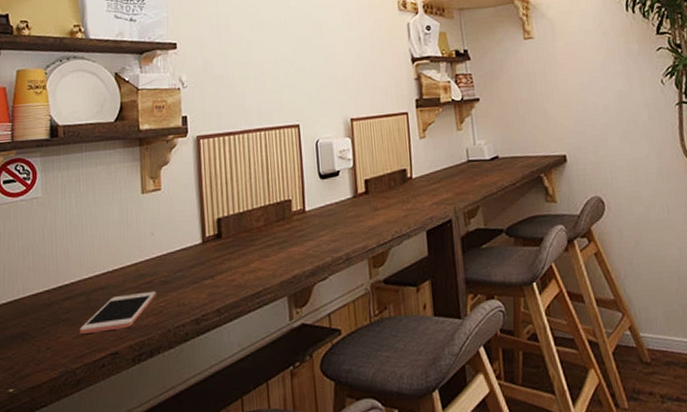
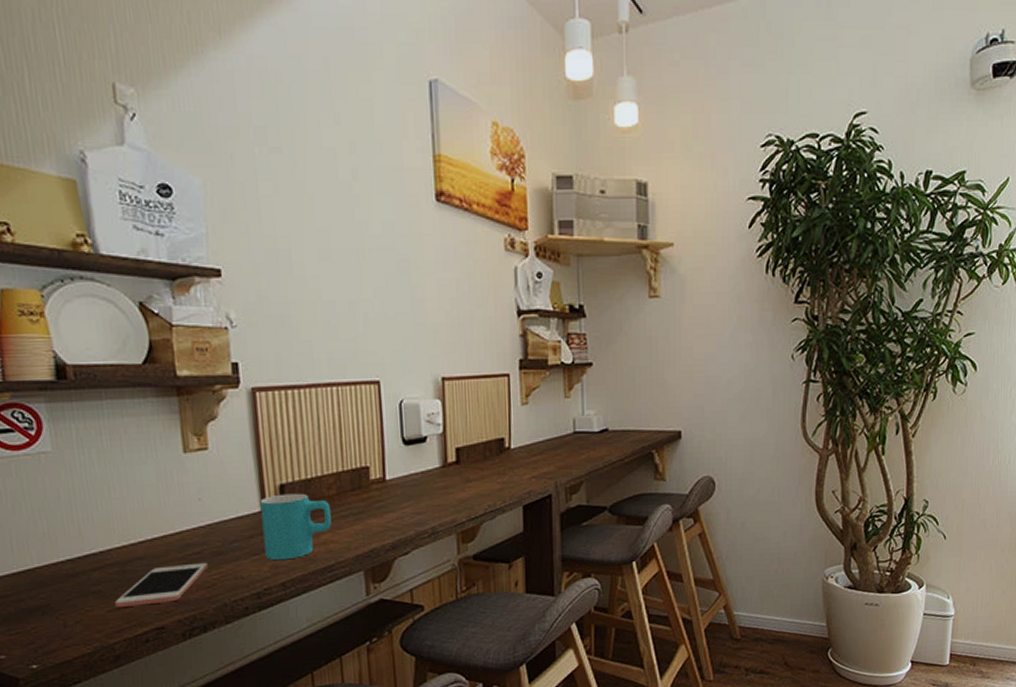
cup: none [201,225,260,288] -> present [260,493,331,561]

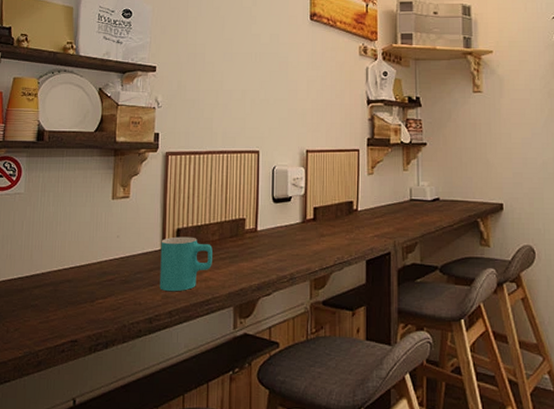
cell phone: present [115,562,208,607] -> none [45,288,116,321]

